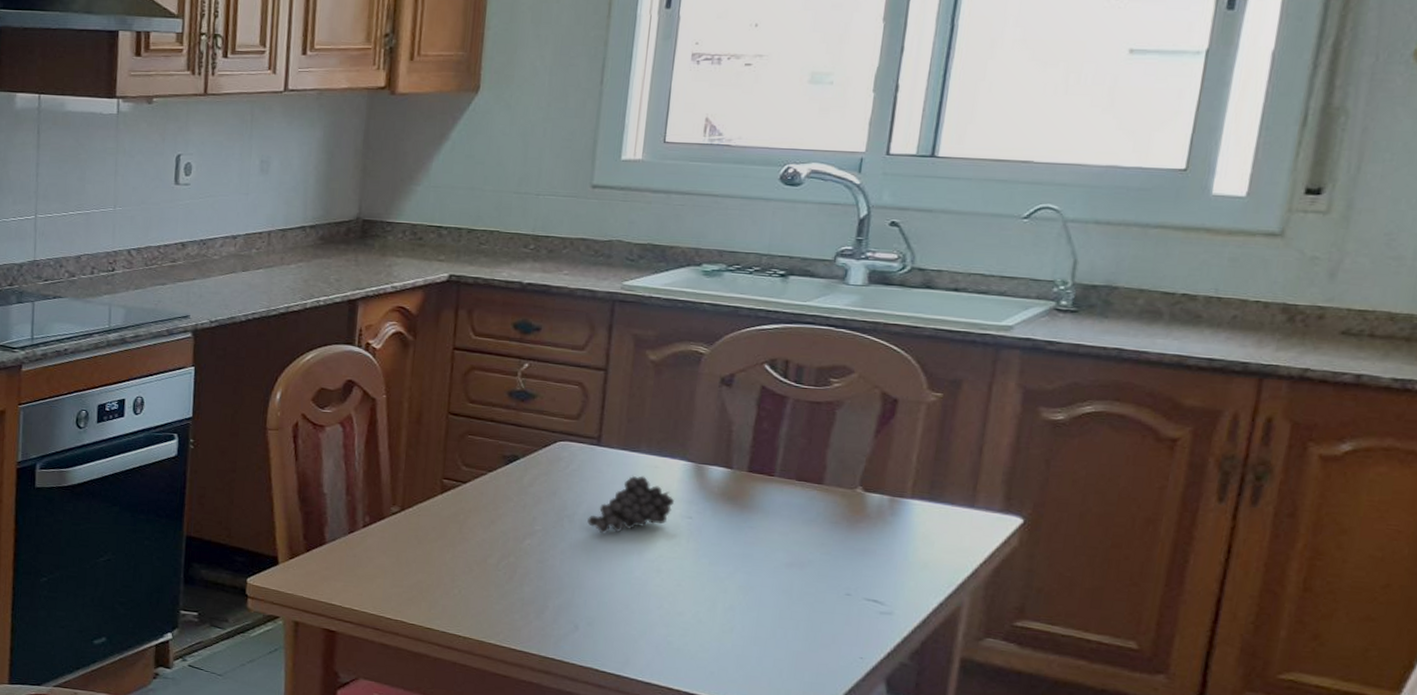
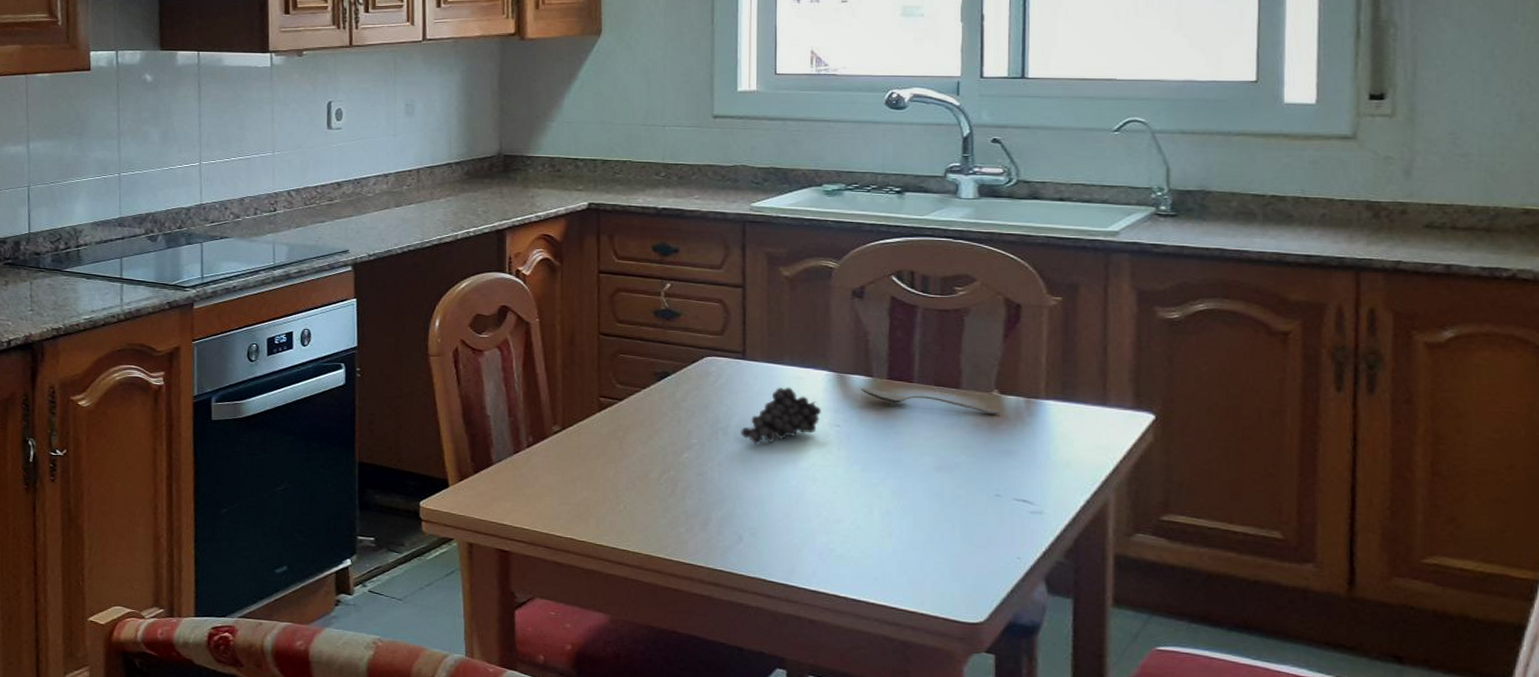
spoon: none [718,480,862,512] -> present [861,388,1001,414]

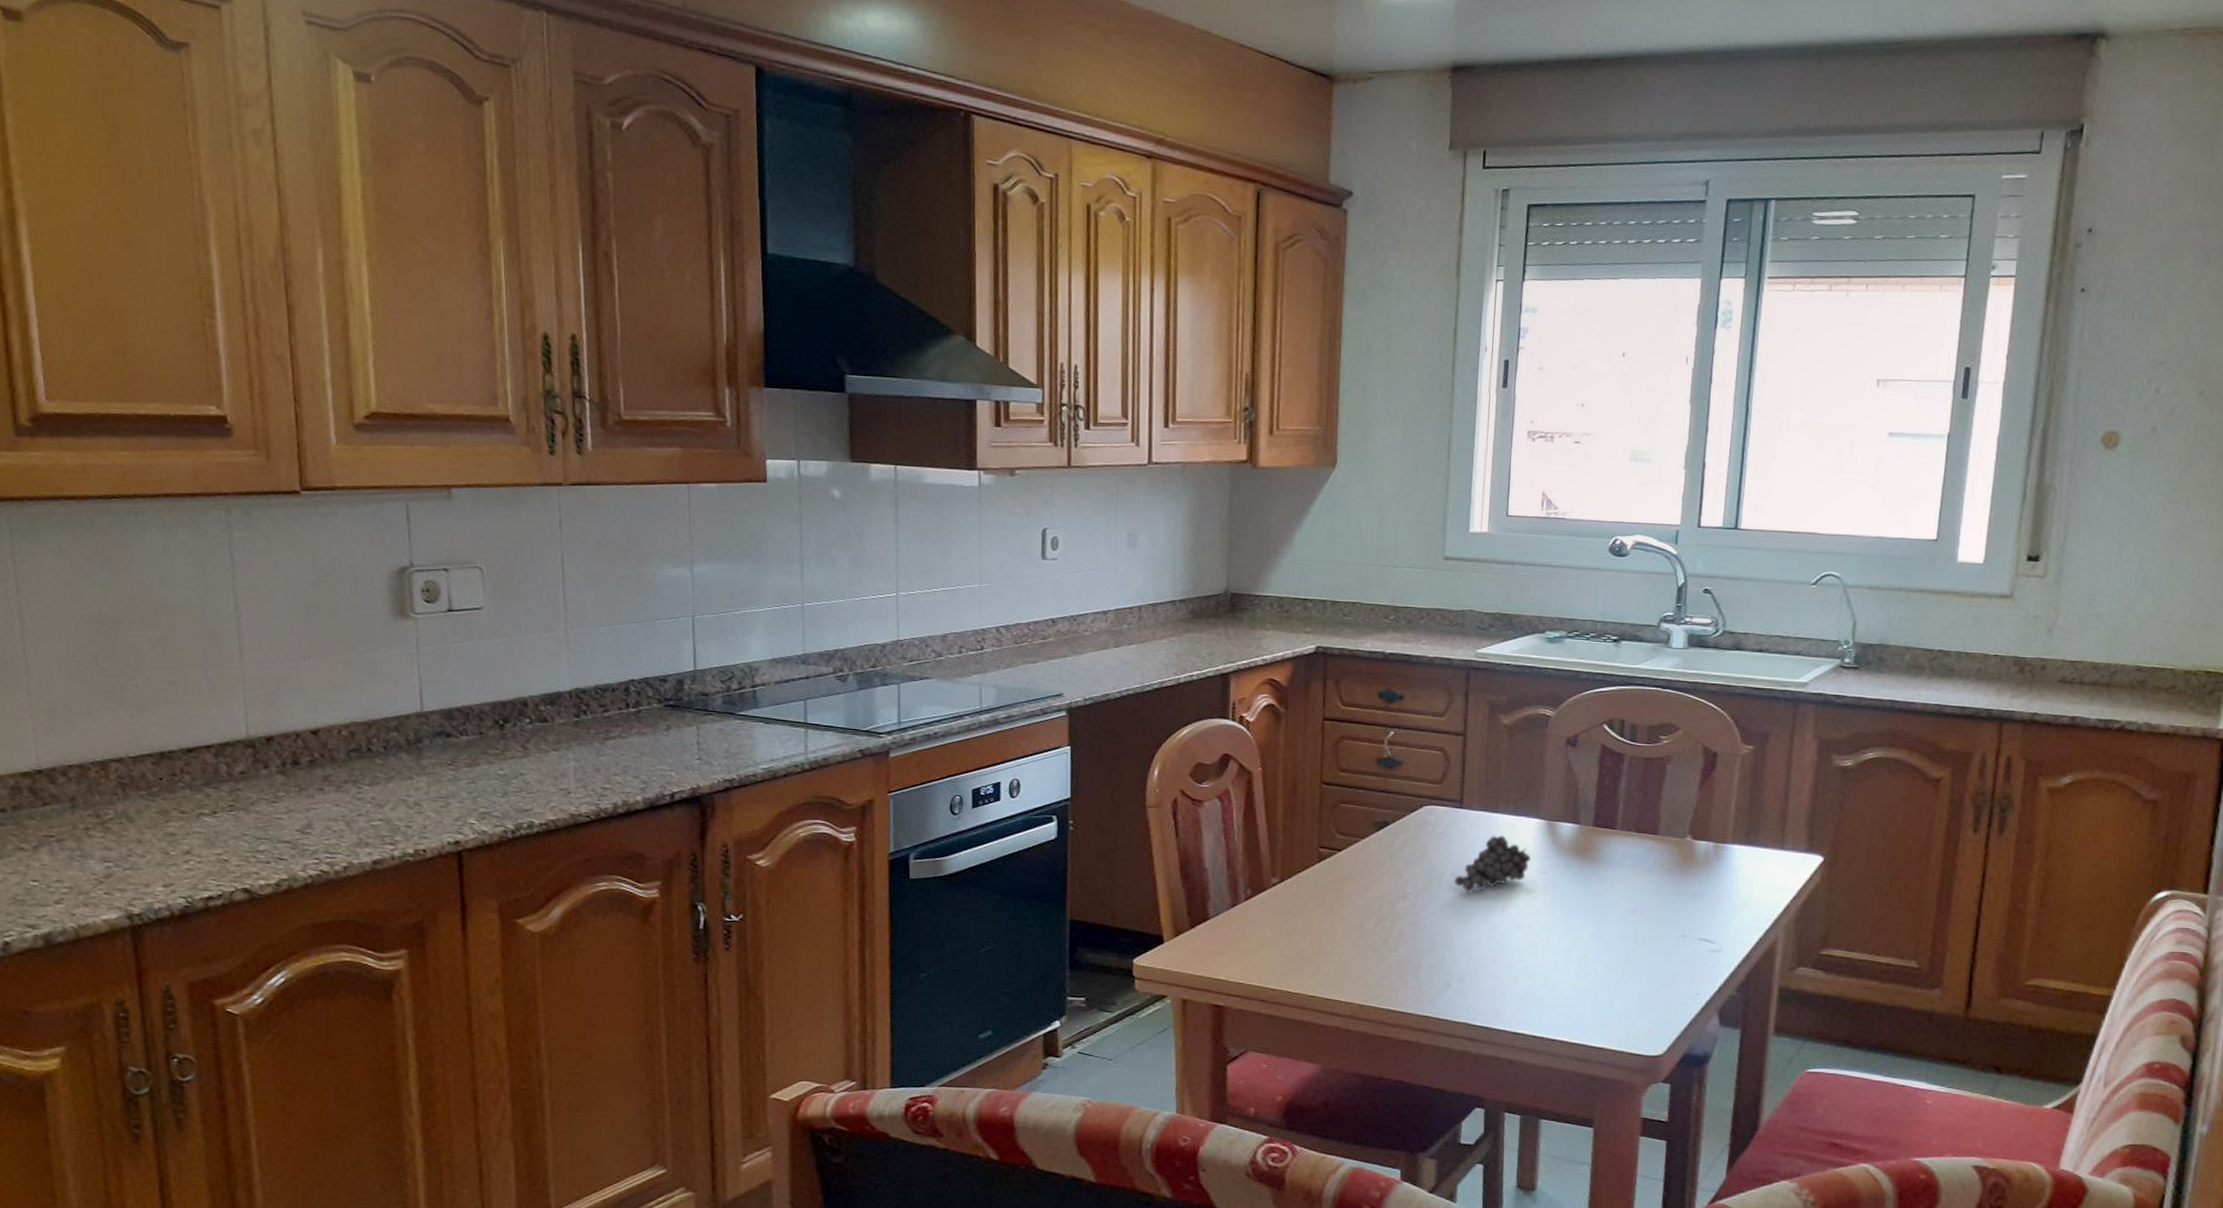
spoon: present [861,388,1001,414] -> none [1568,835,1692,859]

